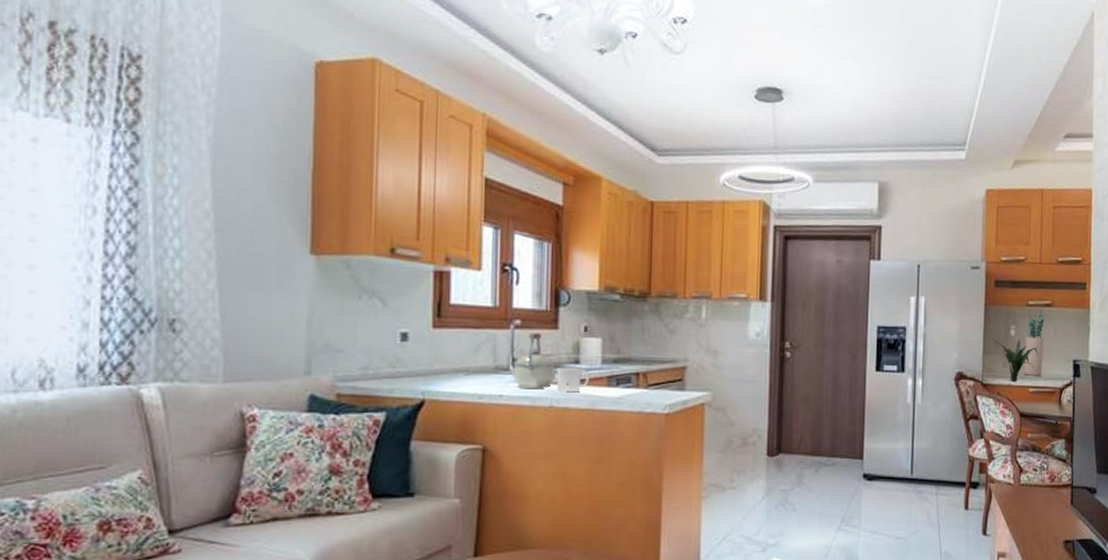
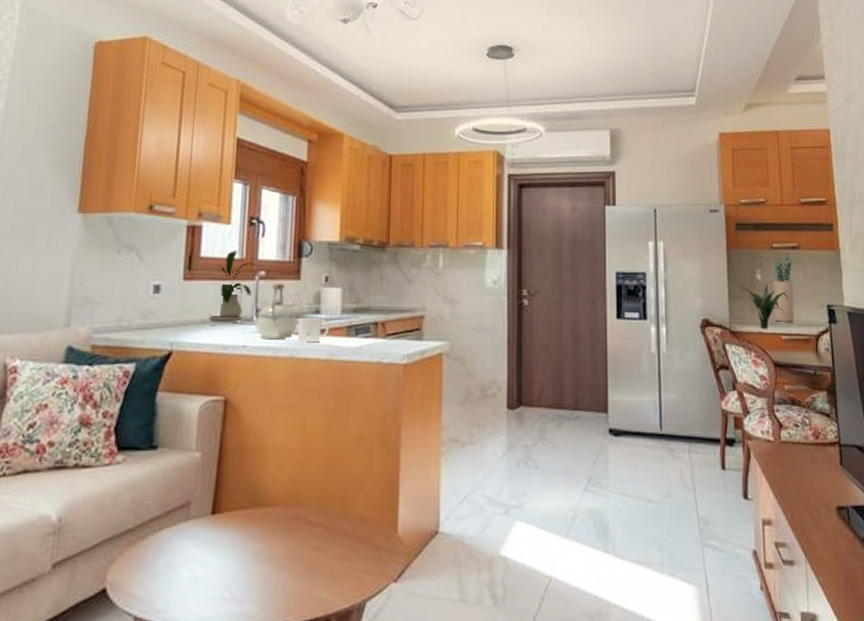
house plant: none [462,298,518,373] -> present [208,251,263,323]

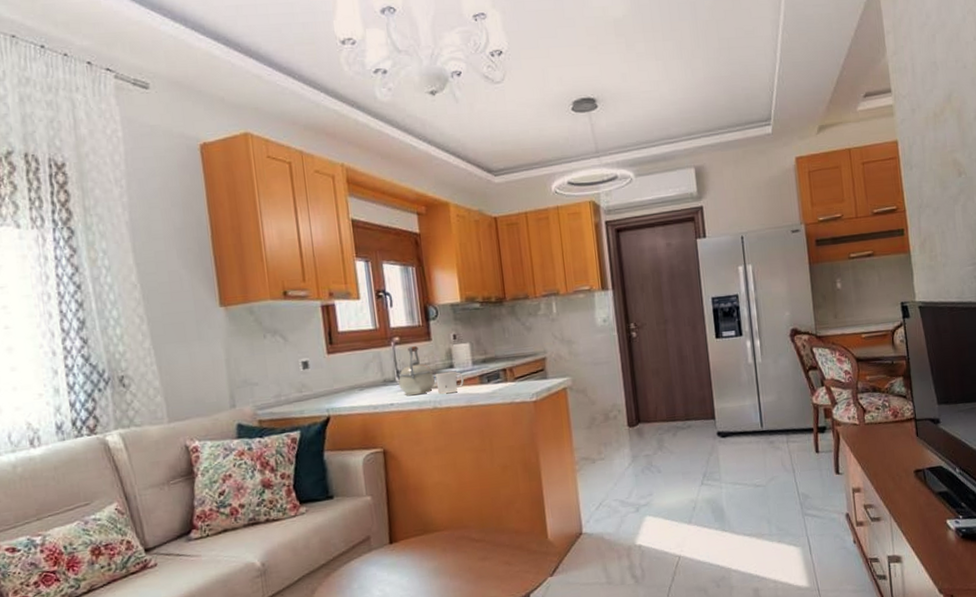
house plant: present [208,251,263,323] -> none [355,322,396,387]
plant: present [739,284,792,329] -> none [822,291,870,330]
vase: present [773,252,795,323] -> none [852,260,873,324]

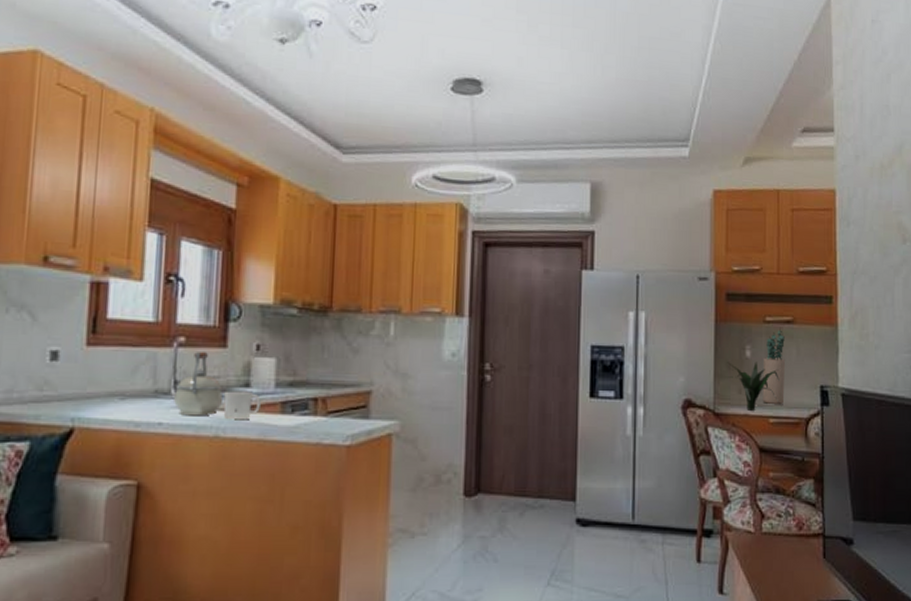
plant: none [822,291,870,330] -> present [725,361,781,411]
vase: none [852,260,873,324] -> present [762,327,786,405]

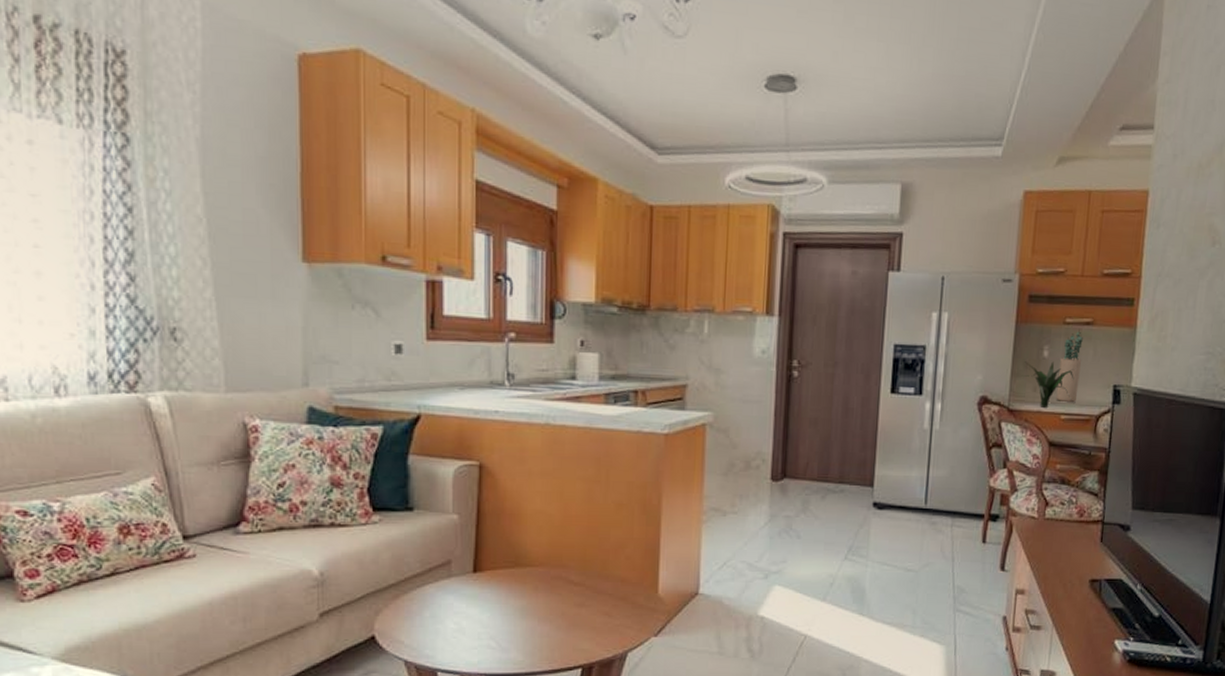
kettle: present [174,351,223,416] -> none [508,346,551,406]
mug: present [223,391,261,421] -> none [552,383,586,410]

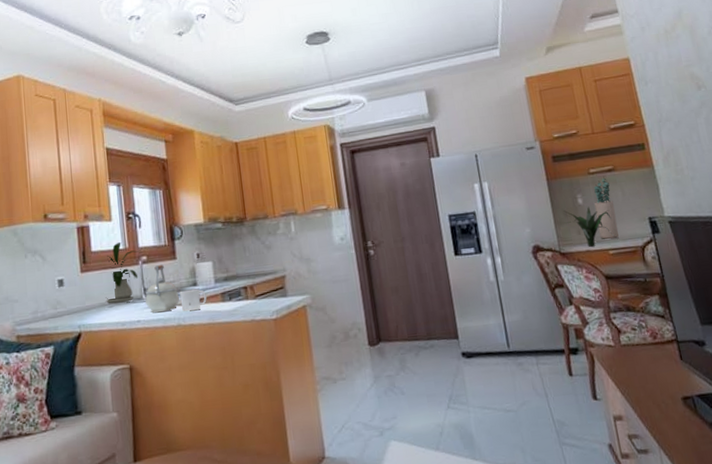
house plant: none [457,310,512,387] -> present [106,242,143,304]
kettle: none [508,346,551,406] -> present [145,264,179,313]
mug: none [552,383,586,410] -> present [179,288,207,312]

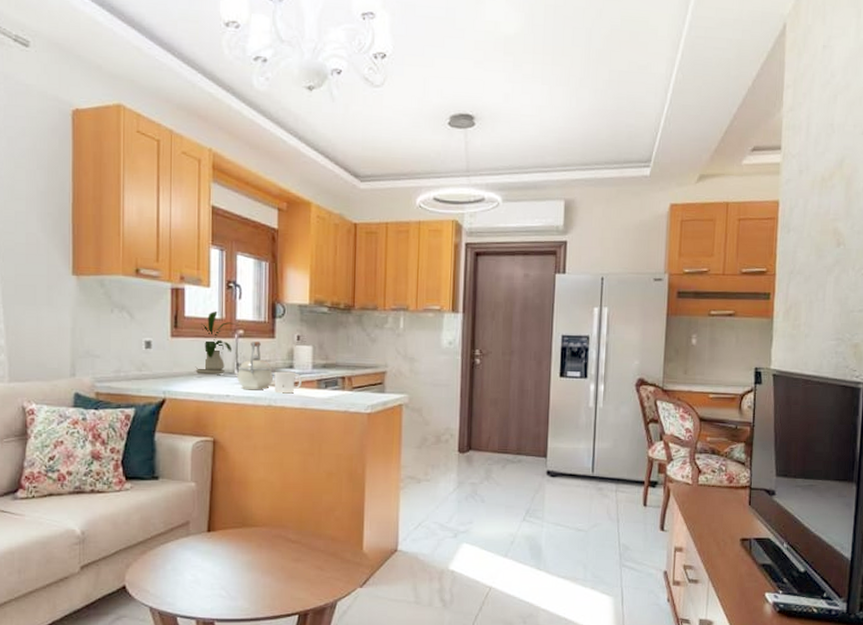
plant: present [563,206,617,247] -> none [674,348,720,388]
vase: present [594,175,619,240] -> none [704,319,726,384]

